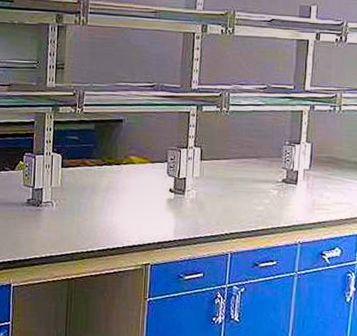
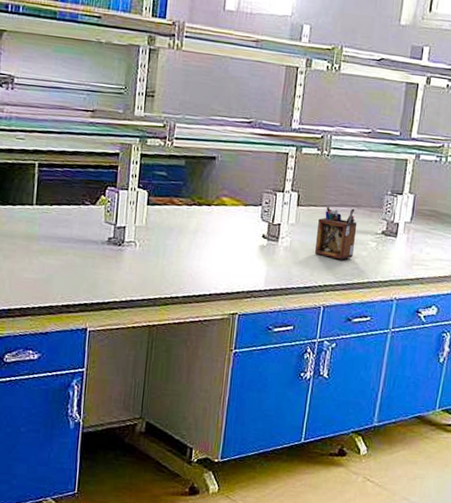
desk organizer: none [219,158,259,209] -> present [314,206,357,260]

